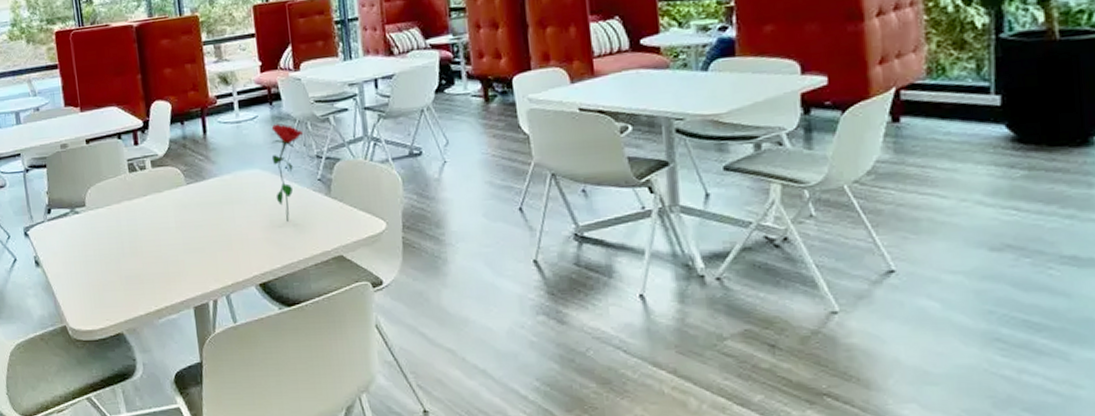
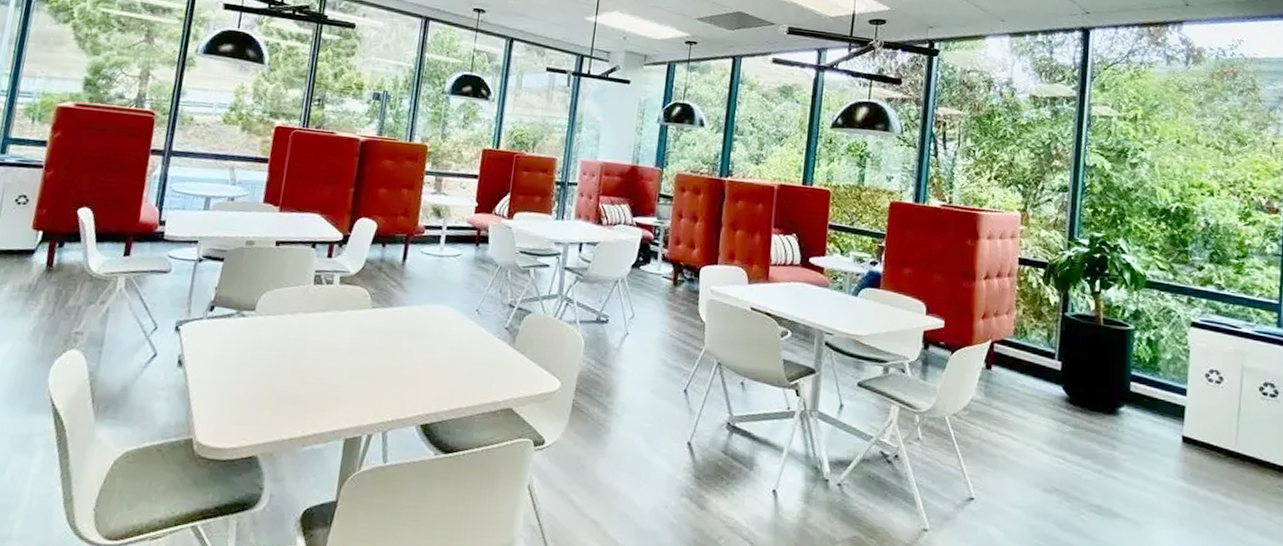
flower: present [271,124,304,223] -> none [459,265,502,366]

